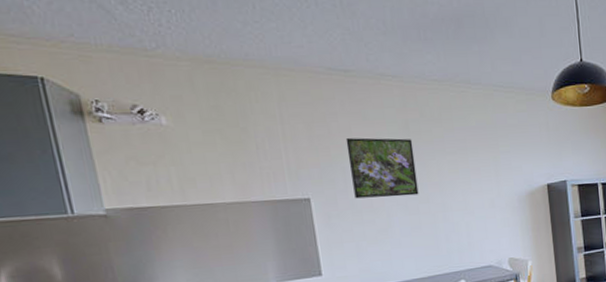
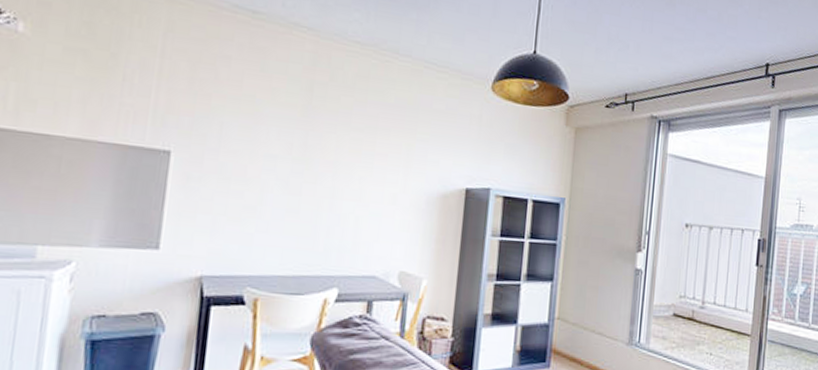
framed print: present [345,137,419,199] -> none [226,89,314,172]

